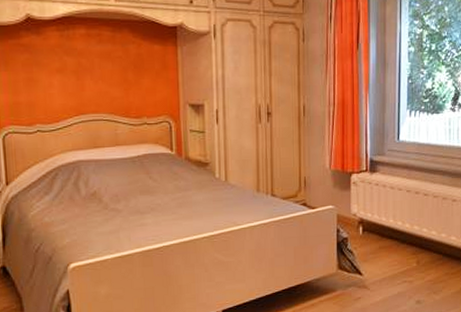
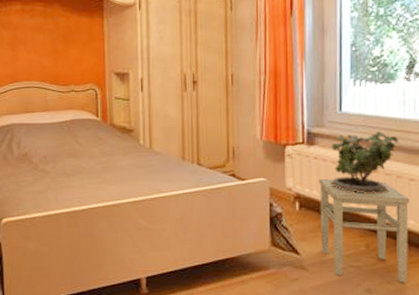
stool: none [379,203,453,292] -> present [318,179,410,283]
potted plant: none [388,154,445,216] -> present [329,126,399,195]

